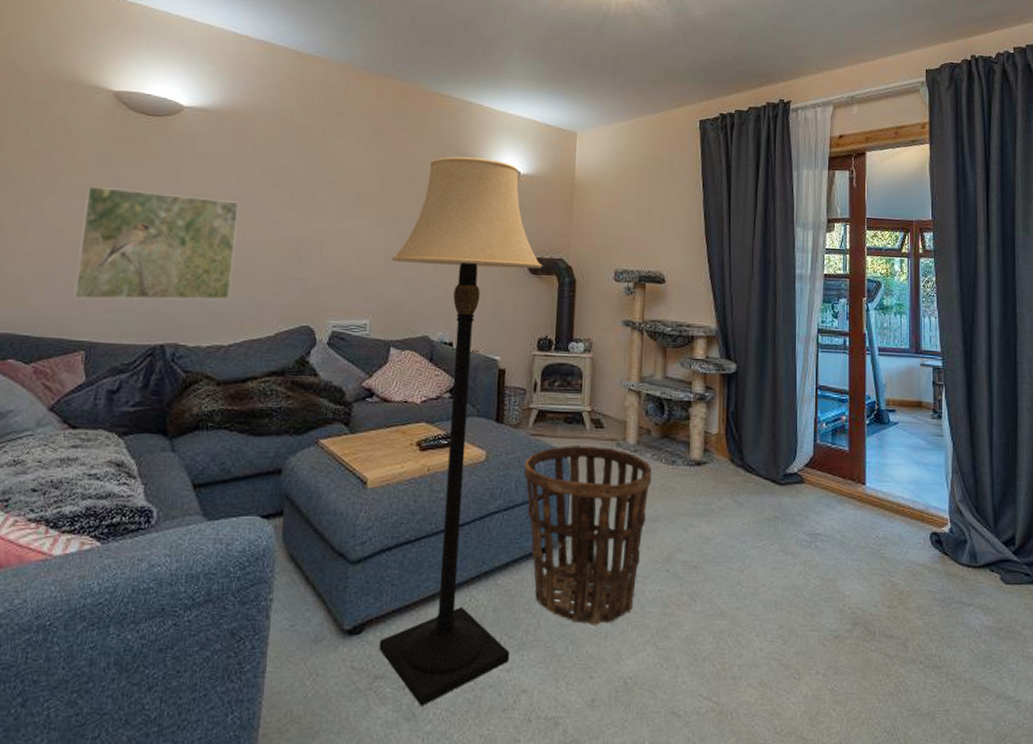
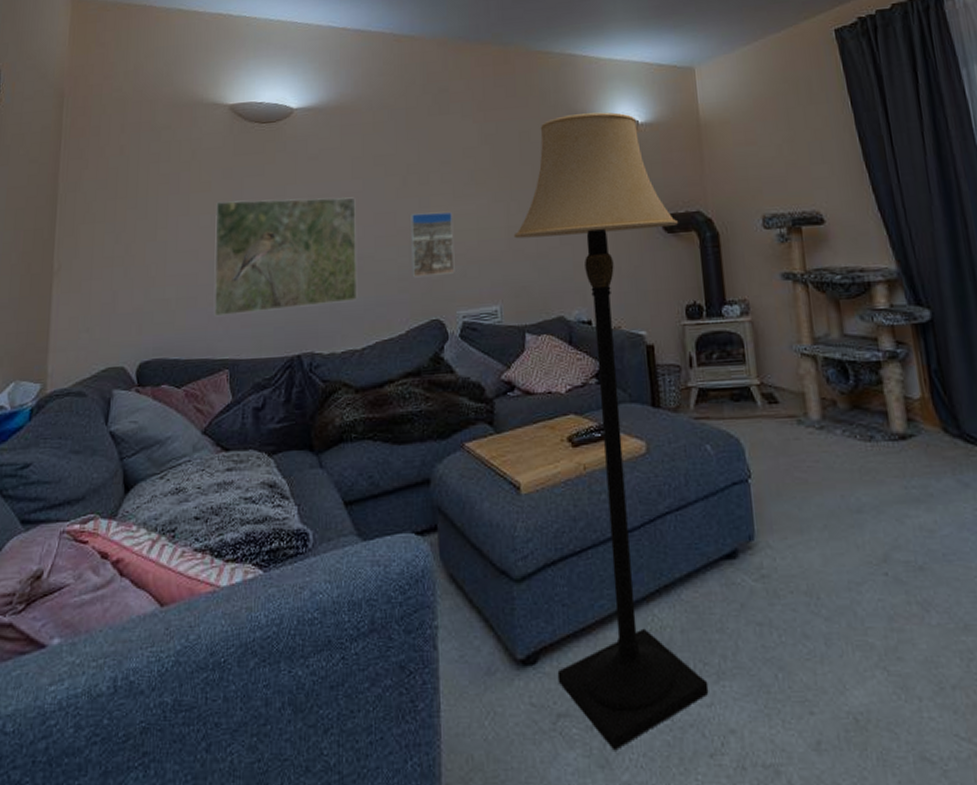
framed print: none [287,226,335,286] -> present [410,211,455,278]
basket: present [524,444,652,625] -> none [691,425,850,647]

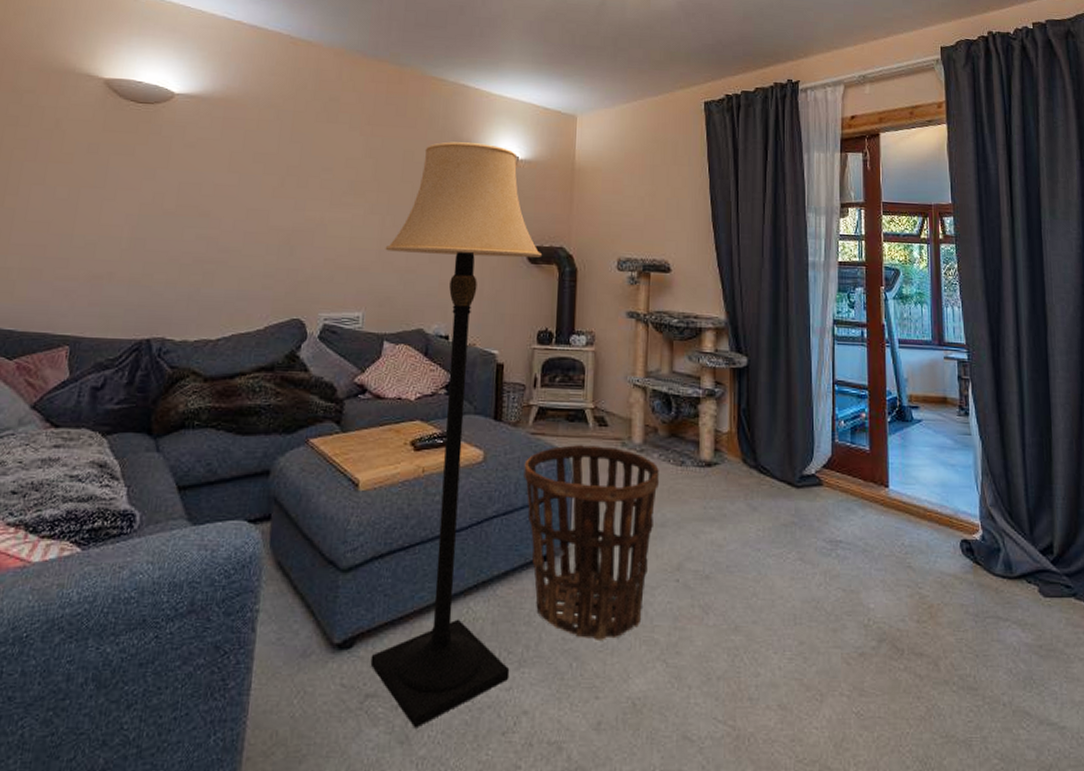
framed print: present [213,197,358,317] -> none [60,175,230,292]
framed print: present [410,211,455,278] -> none [278,214,328,277]
basket: none [691,425,850,647] -> present [523,444,659,640]

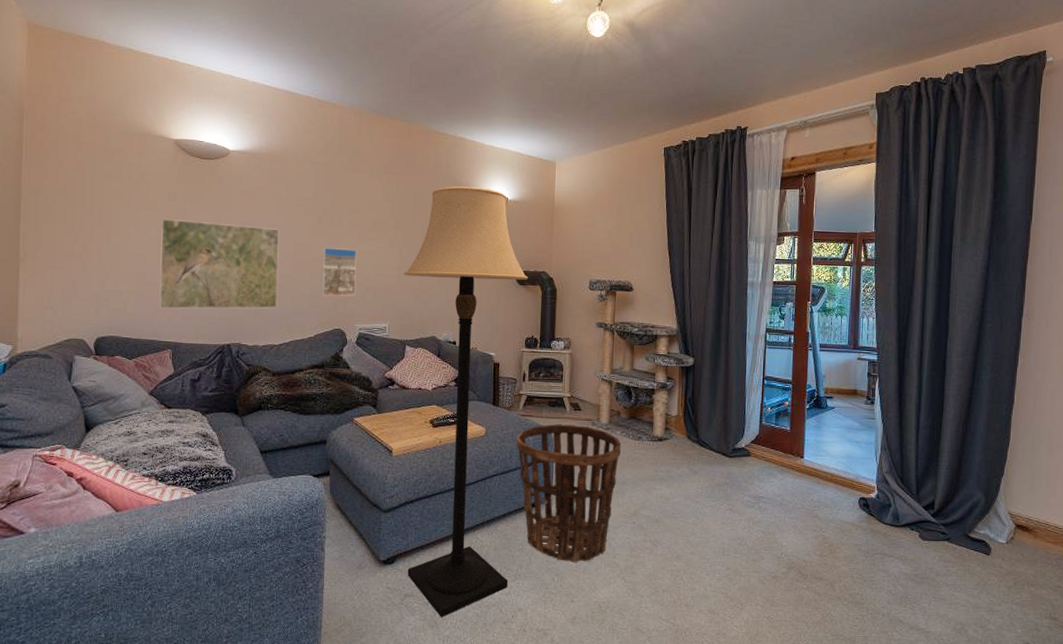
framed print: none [60,175,230,292] -> present [159,218,280,309]
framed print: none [278,214,328,277] -> present [322,248,357,297]

